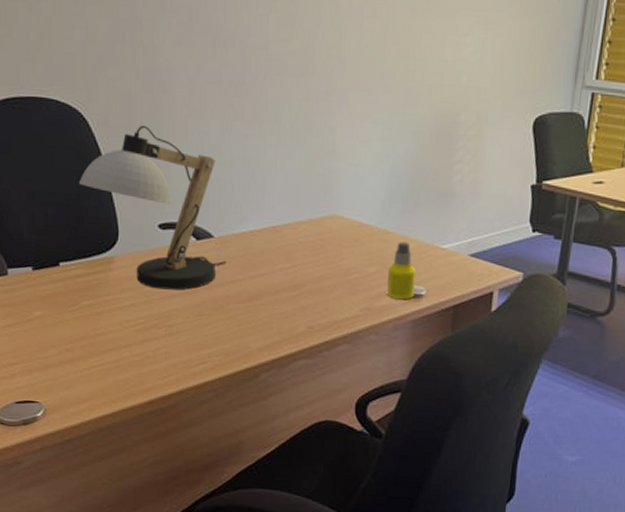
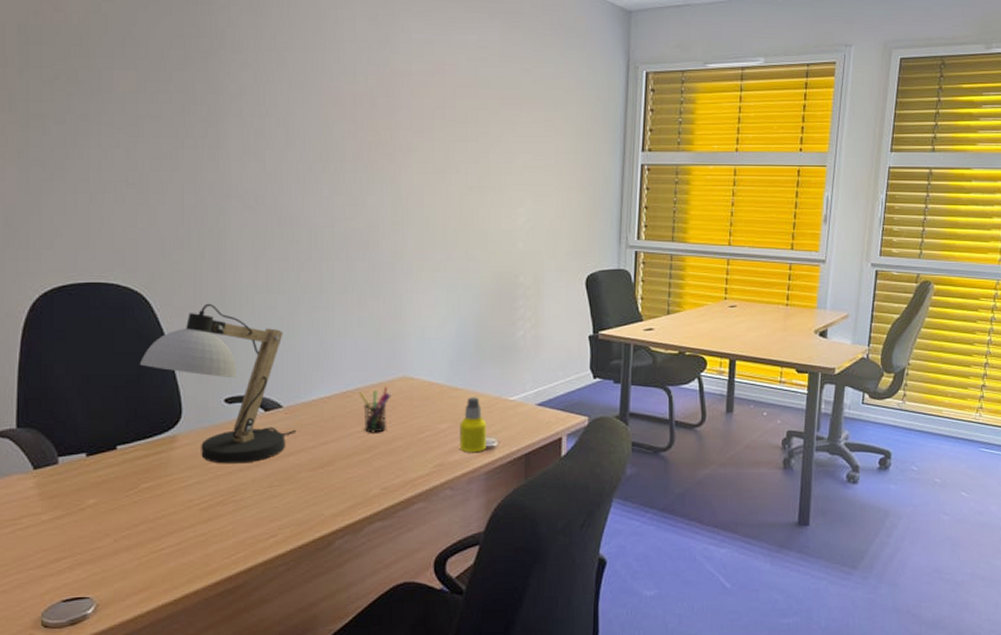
pen holder: none [288,223,321,271] -> present [359,386,391,433]

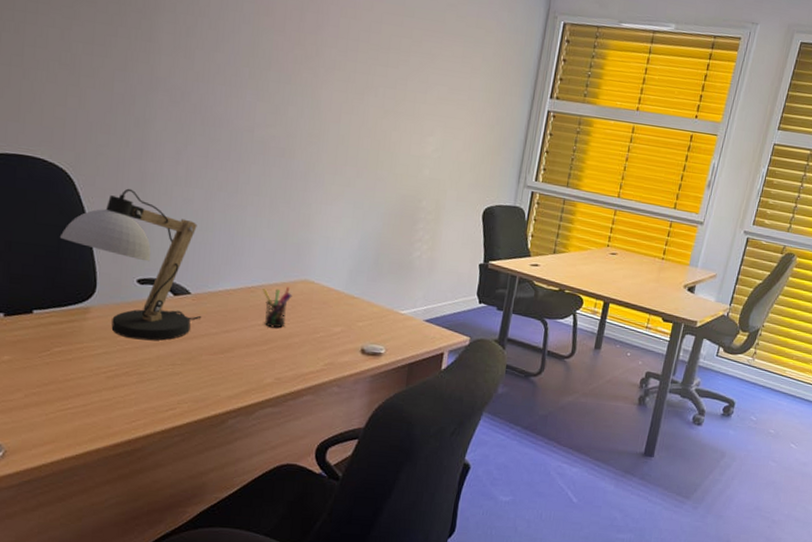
bottle: present [460,397,487,453] -> none [350,306,378,357]

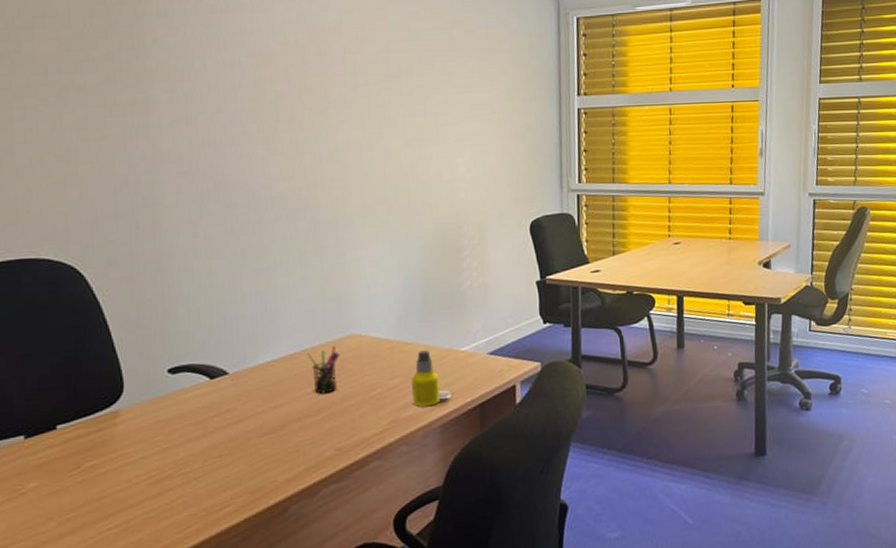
desk lamp: present [59,188,202,341] -> none [76,273,244,437]
bottle: none [350,306,378,357] -> present [411,350,440,407]

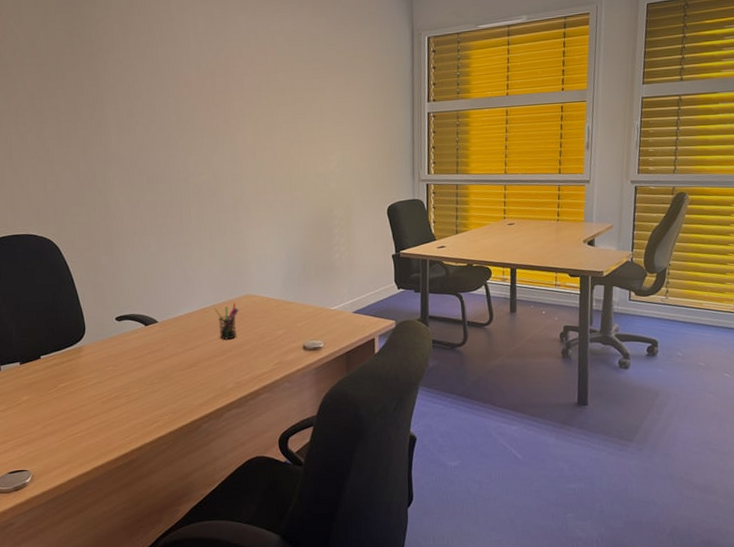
bottle: present [411,350,440,407] -> none [293,308,315,353]

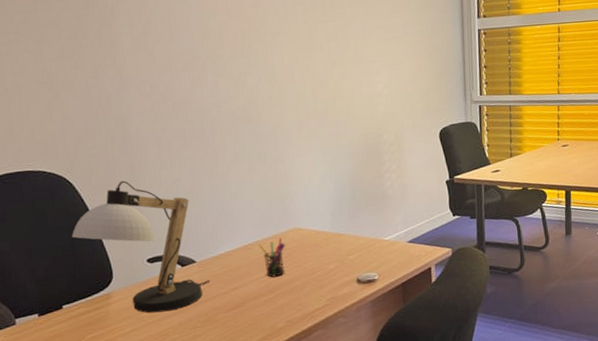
desk lamp: none [53,245,169,368] -> present [71,180,210,313]

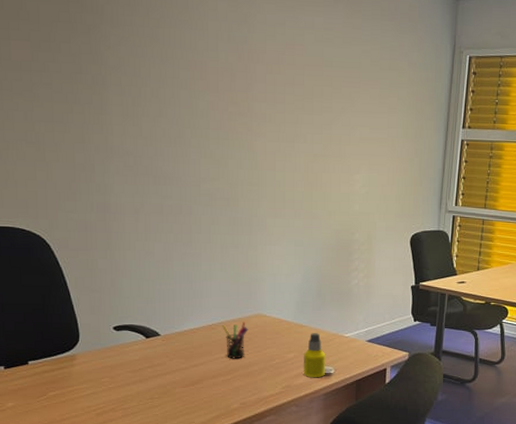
desk lamp: present [71,180,210,313] -> none [43,247,172,379]
bottle: none [345,240,369,287] -> present [304,333,326,378]

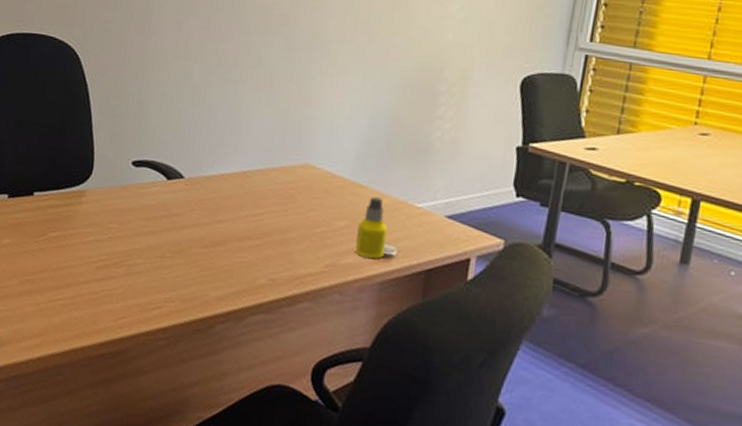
pen holder: present [222,321,248,359] -> none [259,171,291,220]

